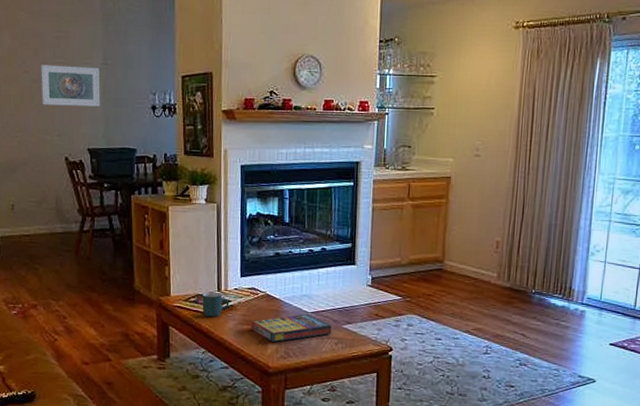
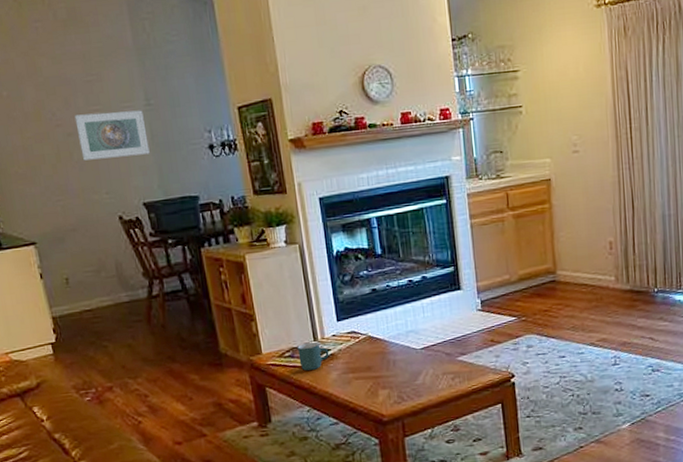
game compilation box: present [250,314,332,343] -> none [355,351,446,388]

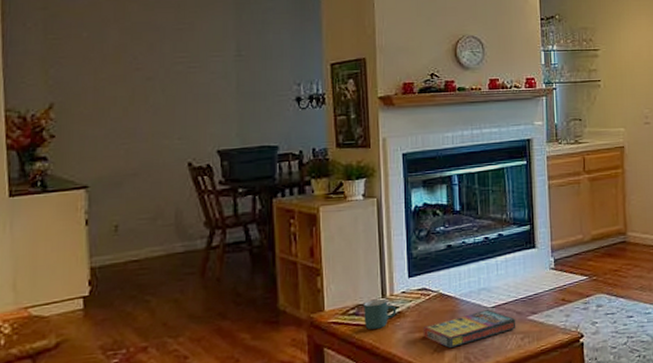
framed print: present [74,110,150,161] -> none [157,59,233,105]
game compilation box: none [355,351,446,388] -> present [423,309,516,349]

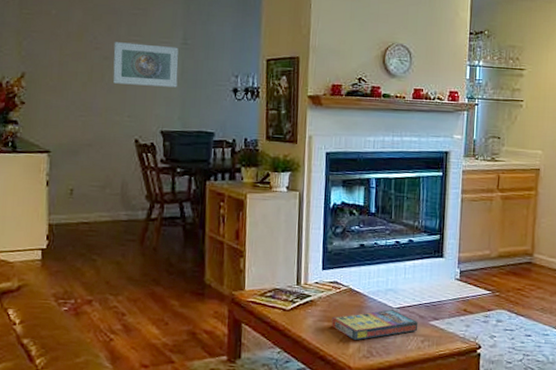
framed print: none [157,59,233,105] -> present [112,42,179,88]
mug: present [364,299,397,329] -> none [279,285,309,313]

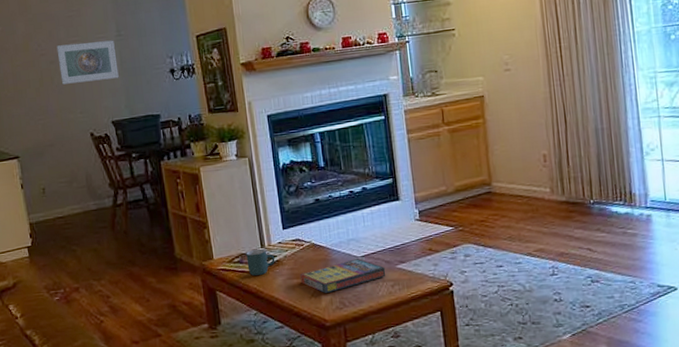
mug: none [279,285,309,313] -> present [246,248,275,276]

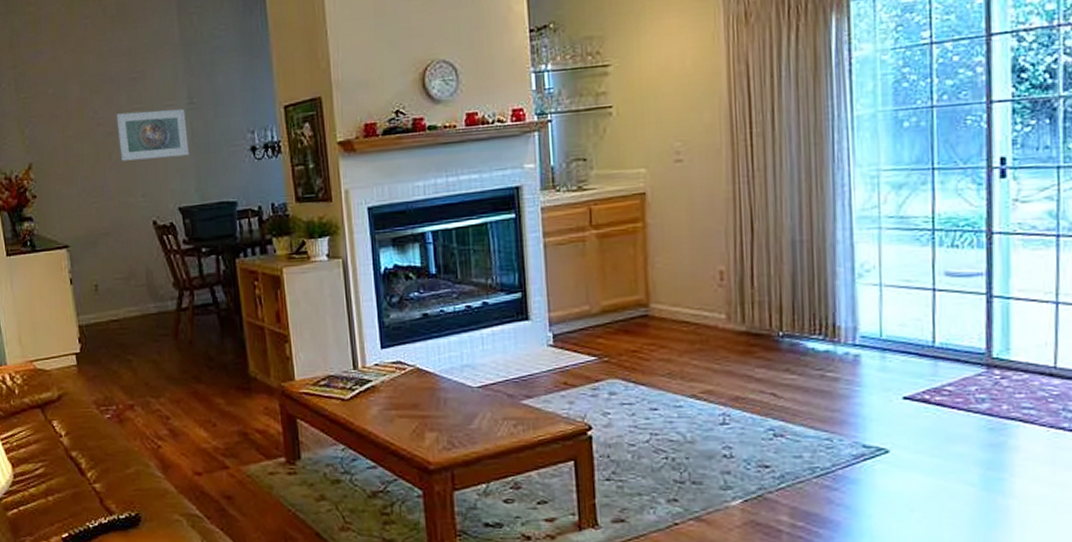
mug: present [246,248,275,276] -> none [334,370,370,403]
game compilation box: present [299,259,386,294] -> none [399,389,508,431]

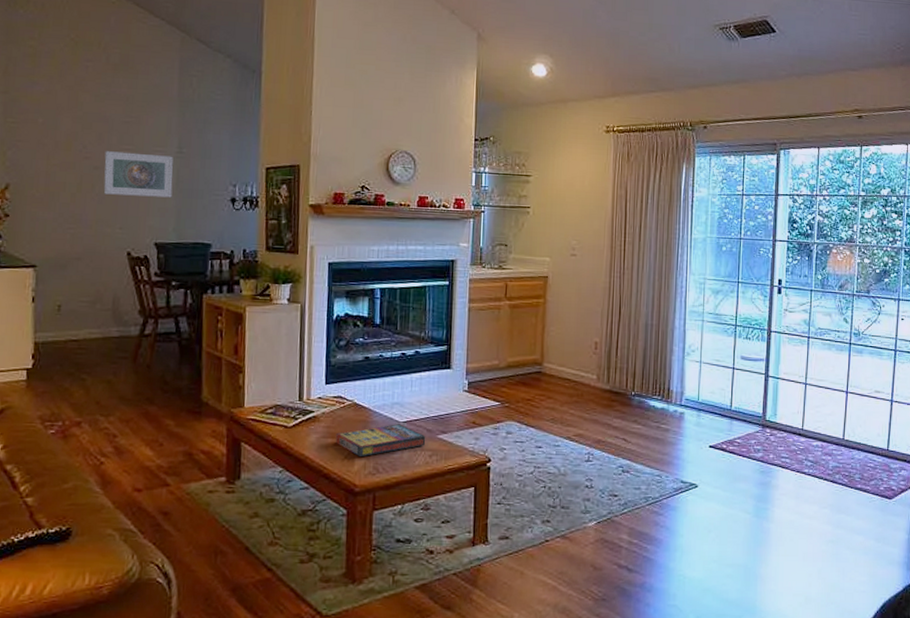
game compilation box: none [399,389,508,431] -> present [335,424,426,458]

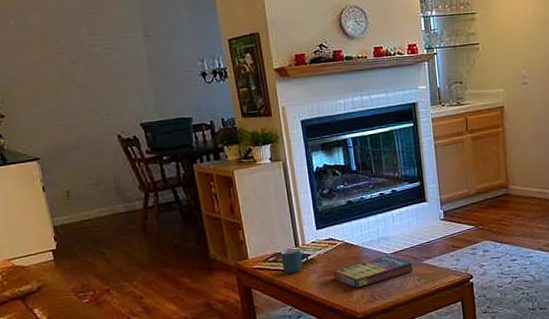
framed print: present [103,151,173,198] -> none [77,40,147,85]
mug: none [280,401,312,430] -> present [280,248,309,273]

